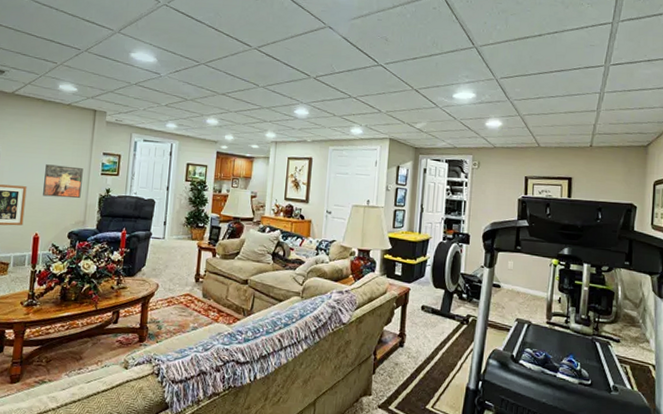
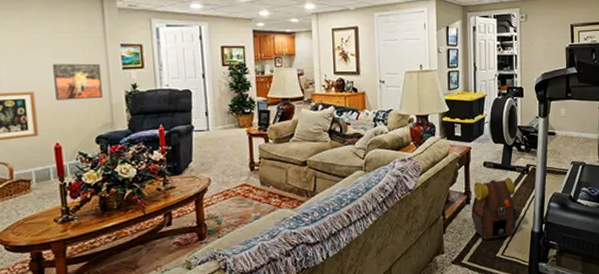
backpack: none [403,325,454,389] -> present [471,177,518,240]

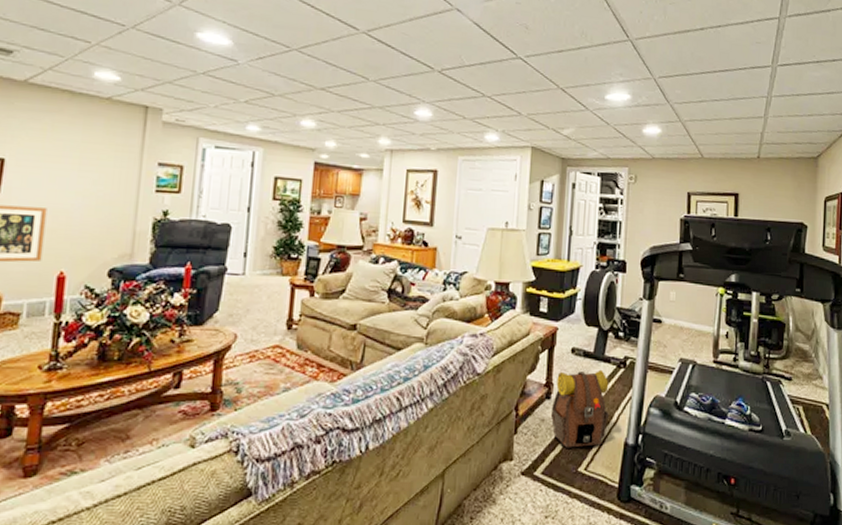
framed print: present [53,63,103,101] -> none [71,178,130,224]

